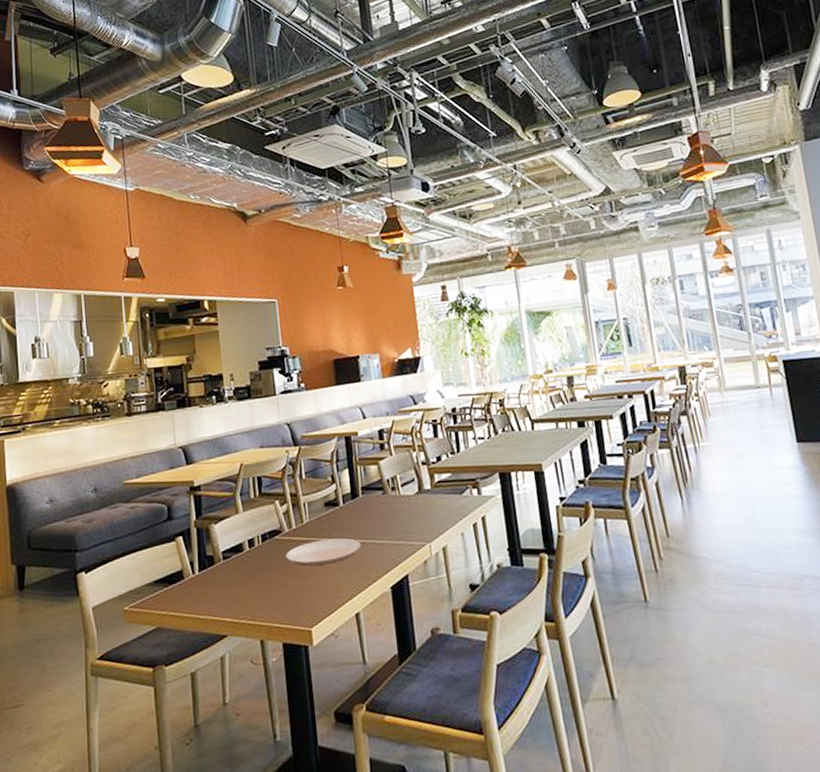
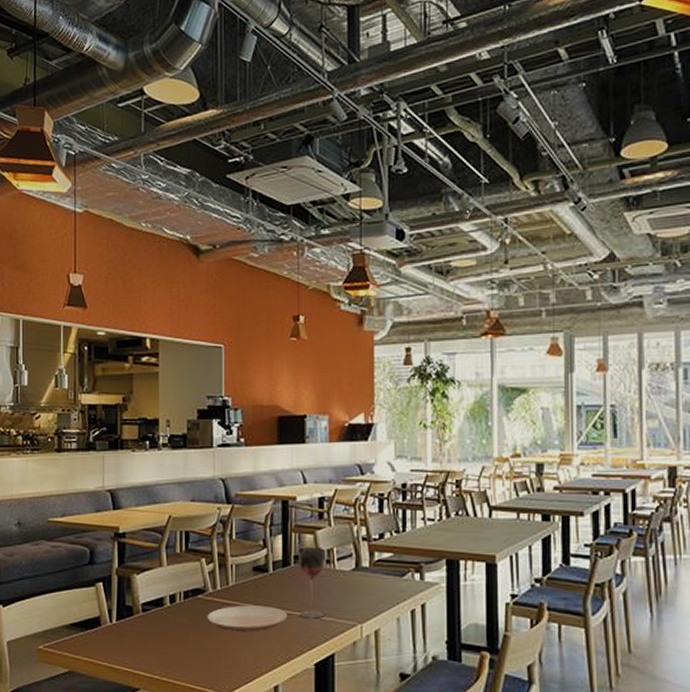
wineglass: none [365,476,396,545] -> present [299,547,325,619]

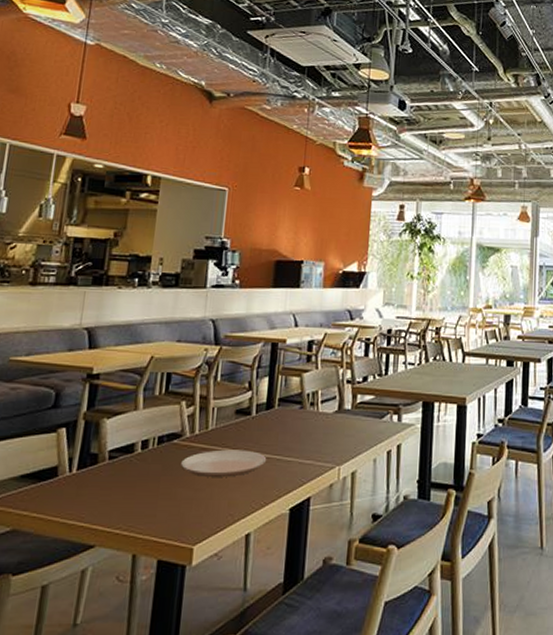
wineglass: present [299,547,325,619] -> none [279,390,310,462]

